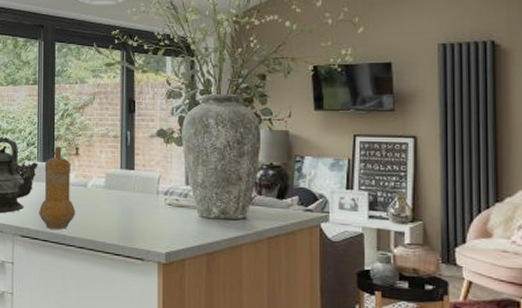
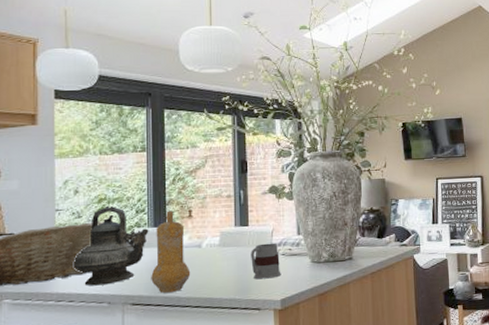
mug: none [136,190,167,229] -> present [251,243,281,280]

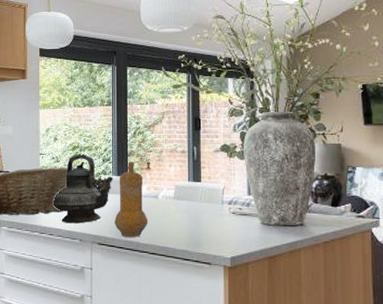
mug: present [251,243,281,280] -> none [203,200,231,235]

